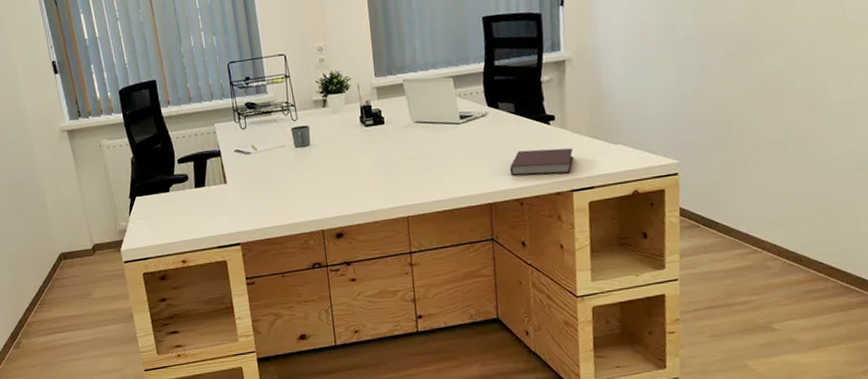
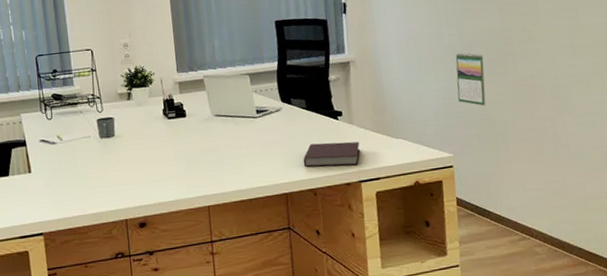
calendar: none [688,46,723,107] -> present [455,52,486,106]

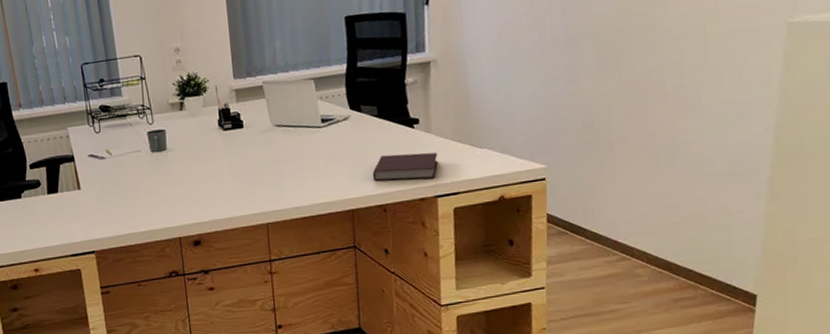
calendar: present [455,52,486,106] -> none [557,47,592,110]

